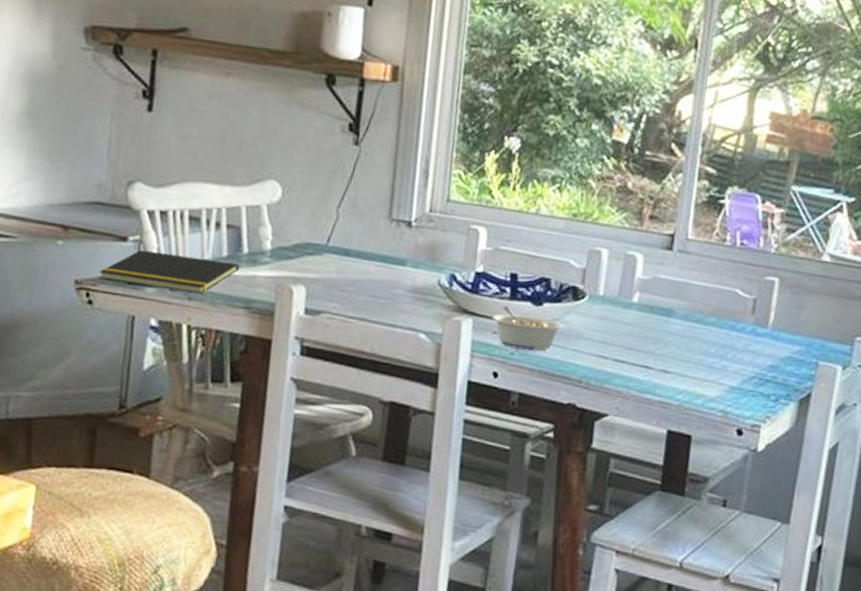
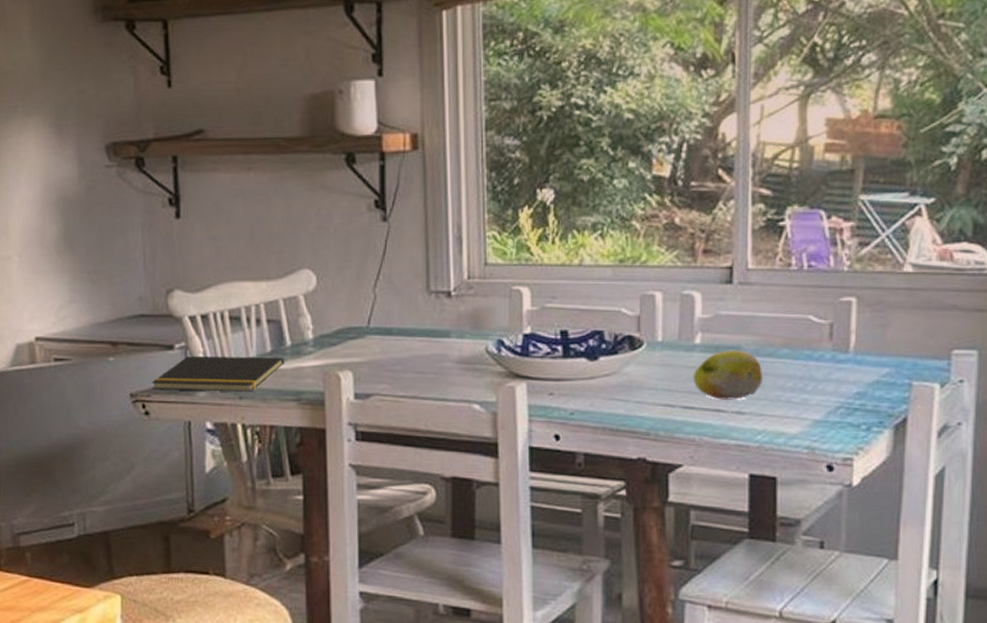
legume: present [492,306,564,352] -> none [547,365,624,409]
fruit: none [627,311,690,359] -> present [693,350,763,400]

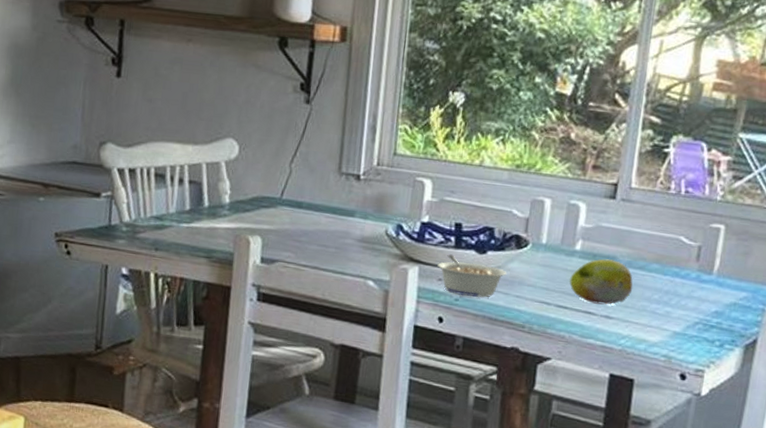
notepad: present [151,355,284,392] -> none [76,204,201,245]
legume: none [547,365,624,409] -> present [437,254,507,298]

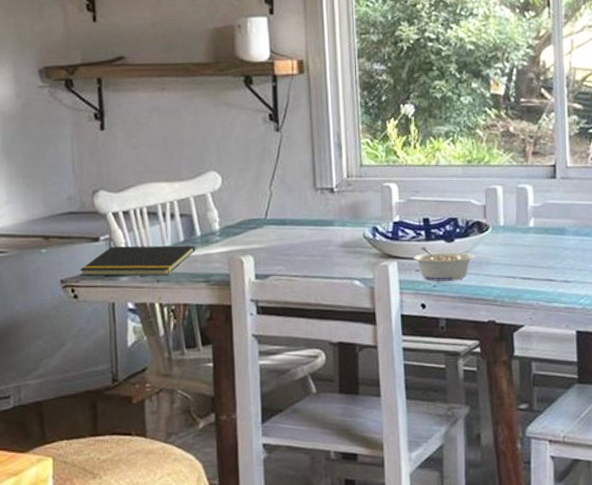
notepad: none [76,204,201,245] -> present [79,245,195,276]
fruit: present [569,259,633,305] -> none [529,231,583,271]

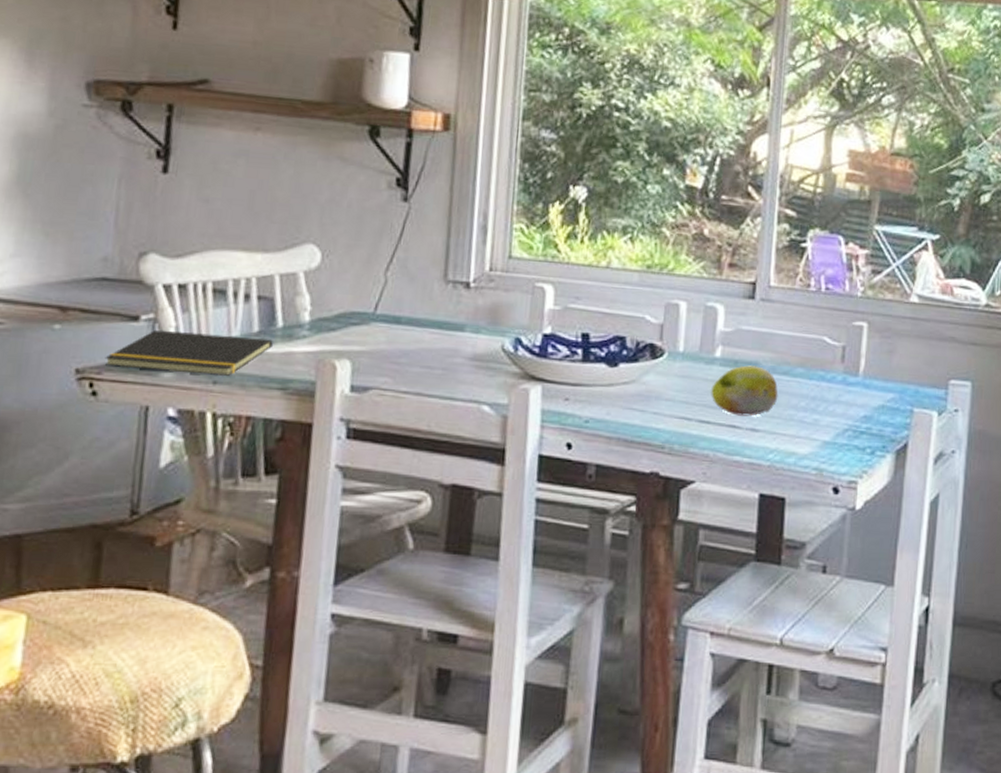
legume: present [413,247,475,282] -> none [563,369,643,417]
fruit: none [529,231,583,271] -> present [711,365,779,417]

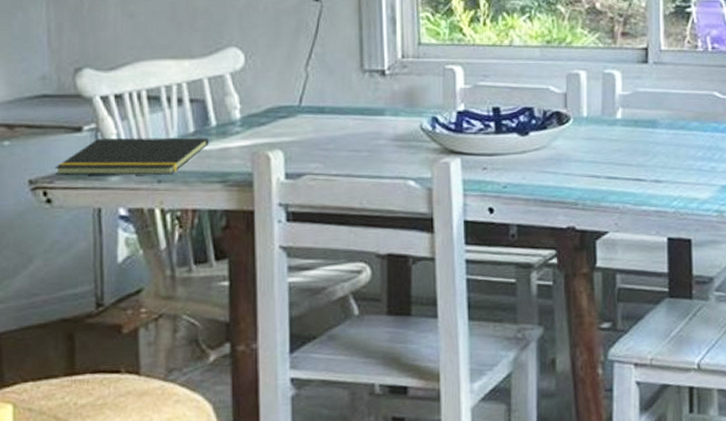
fruit: present [711,365,779,417] -> none [616,123,677,170]

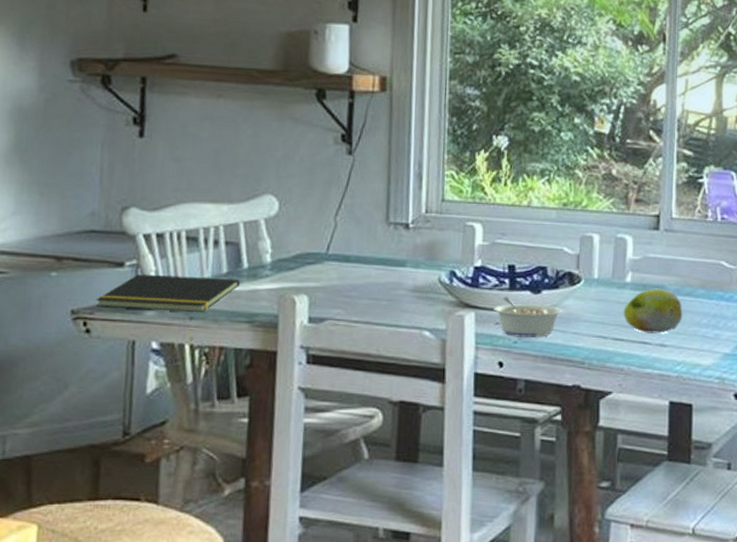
legume: none [480,141,553,182] -> present [494,297,563,338]
fruit: none [616,123,677,170] -> present [623,288,683,334]

